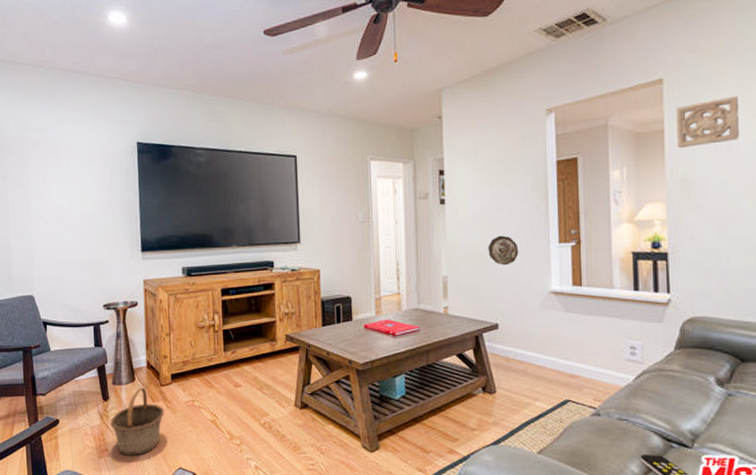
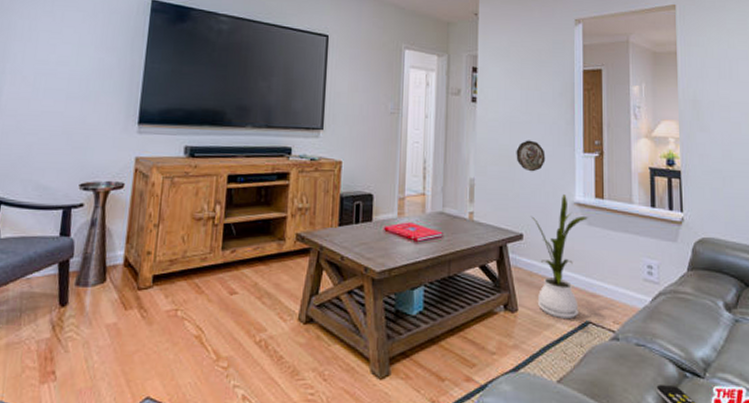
basket: present [110,387,165,456] -> none [64,290,138,381]
house plant: none [505,285,565,398] -> present [530,195,588,319]
wall ornament: present [675,96,740,148] -> none [686,28,740,71]

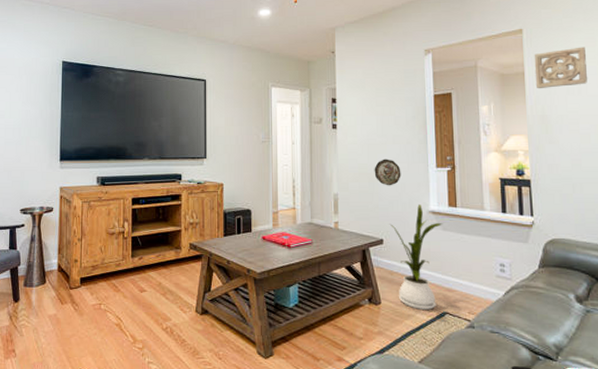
wall ornament: none [686,28,740,71] -> present [534,47,588,88]

